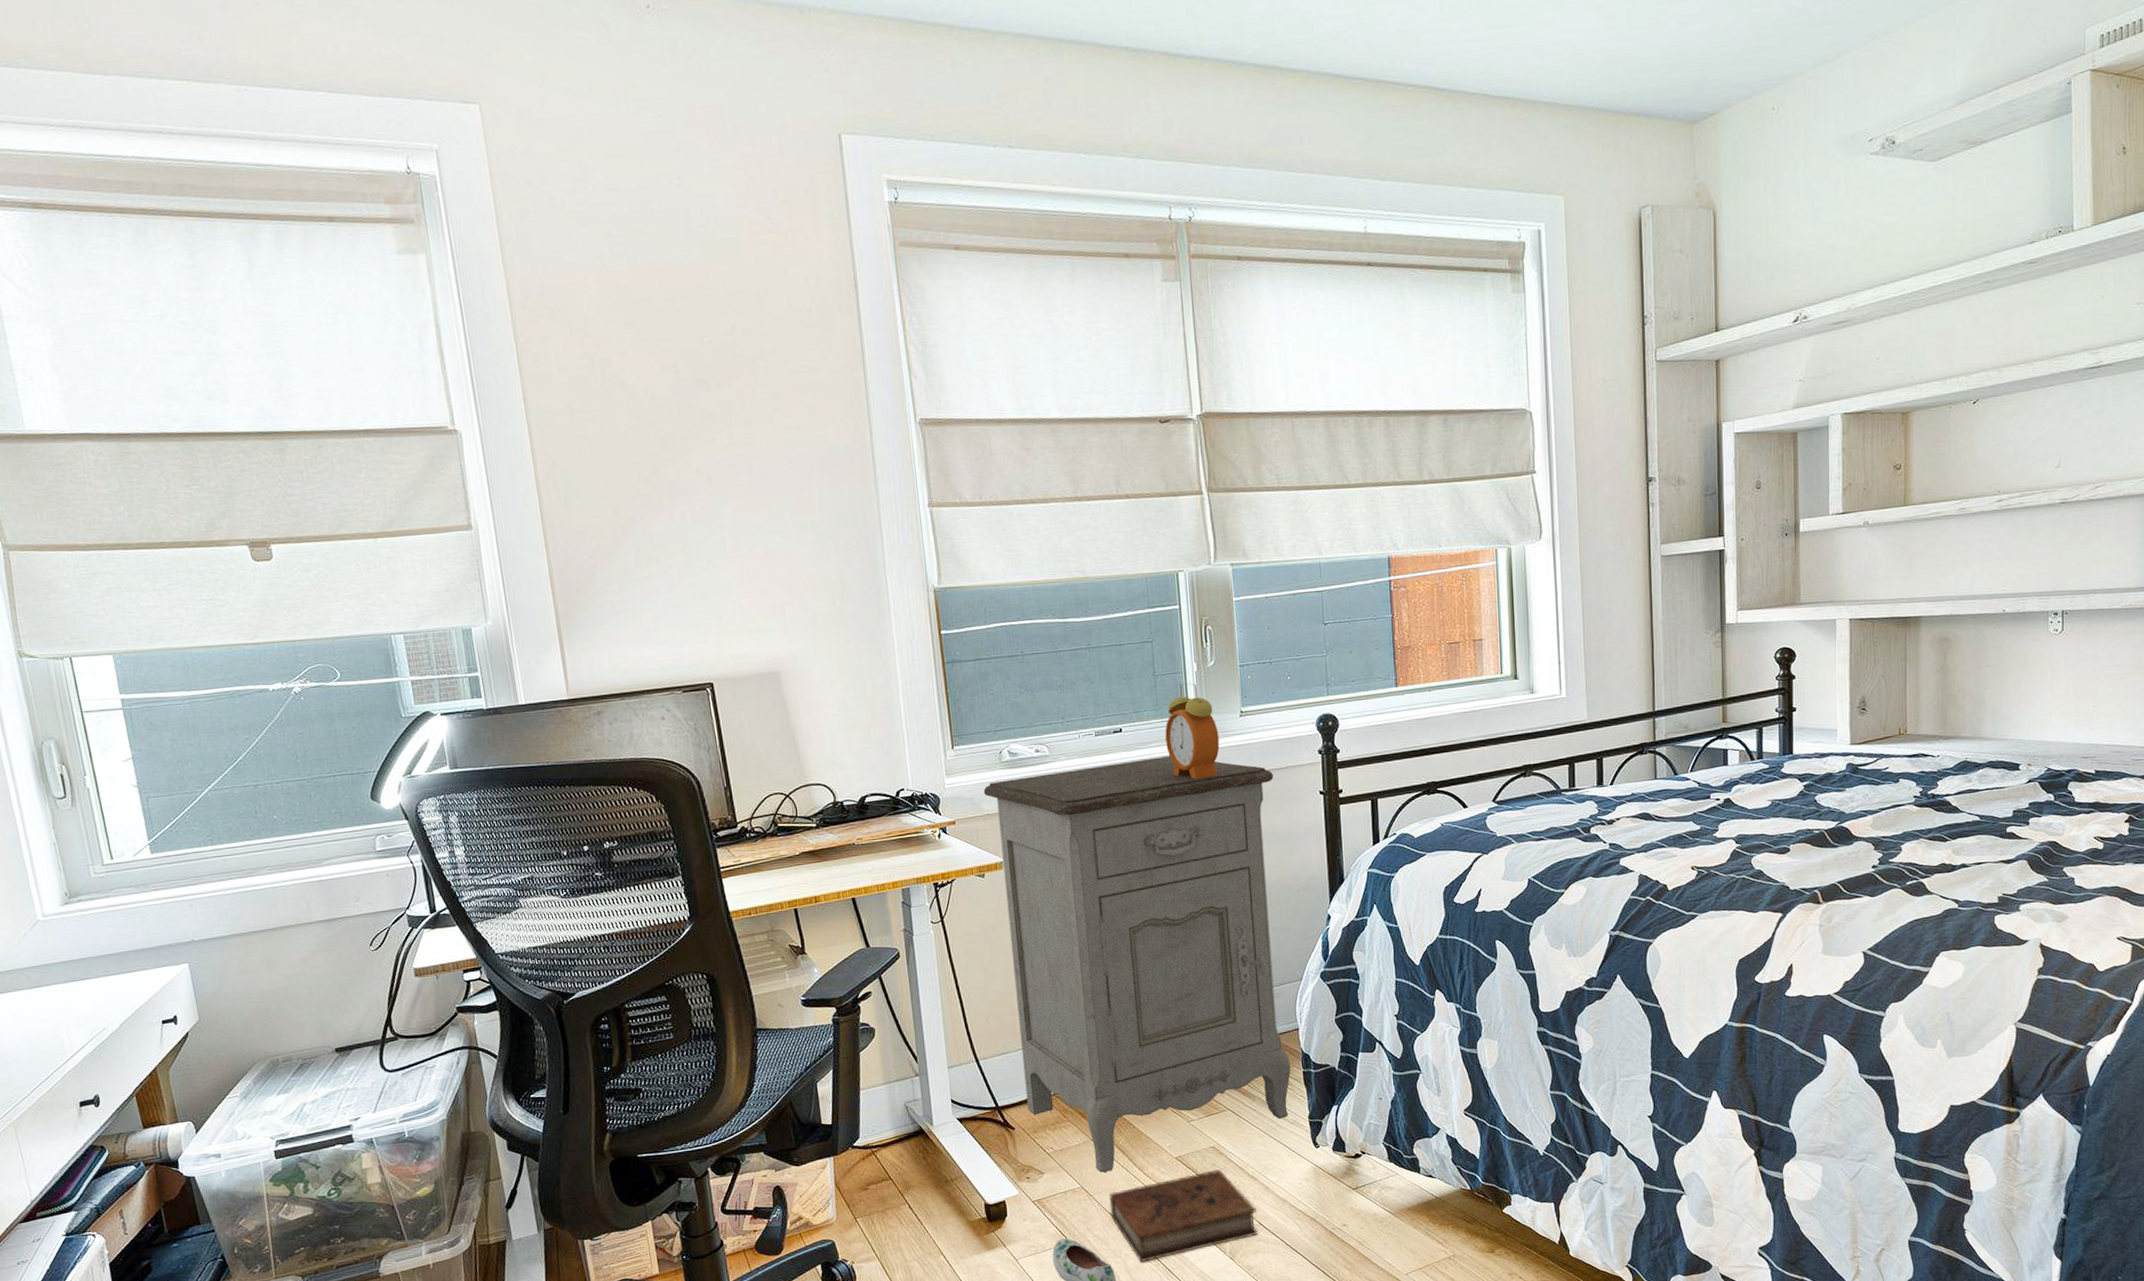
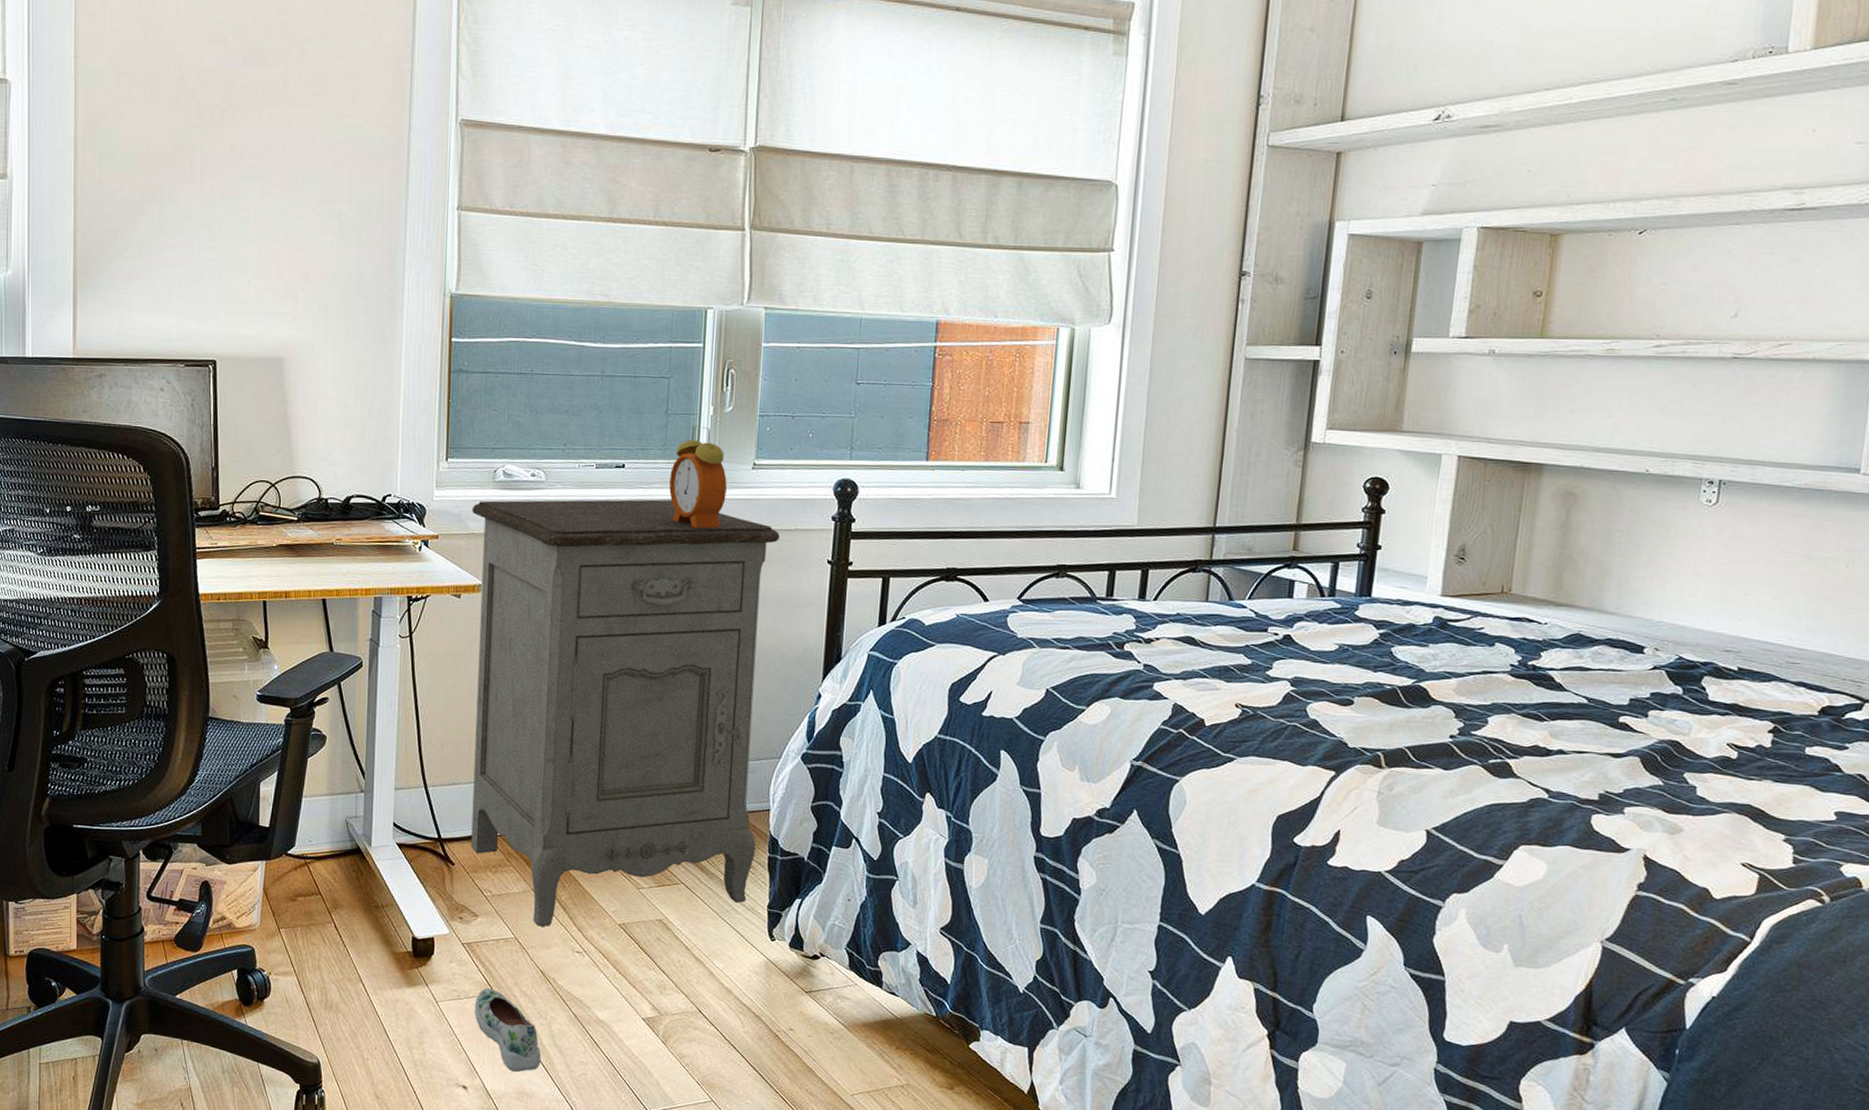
book: present [1109,1169,1258,1262] -> none [541,945,699,1029]

